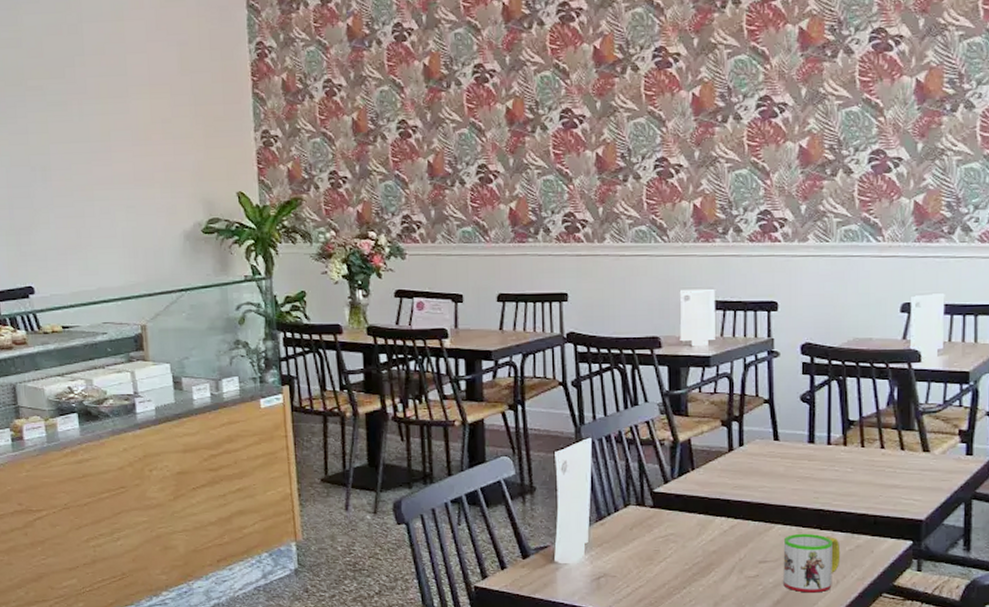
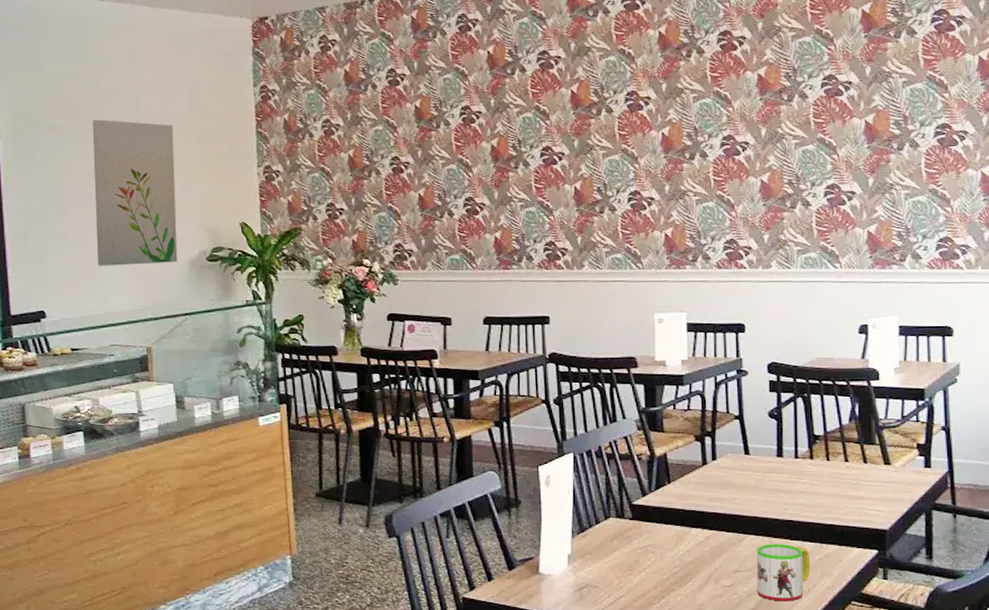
wall art: none [76,79,172,239] -> present [92,119,178,266]

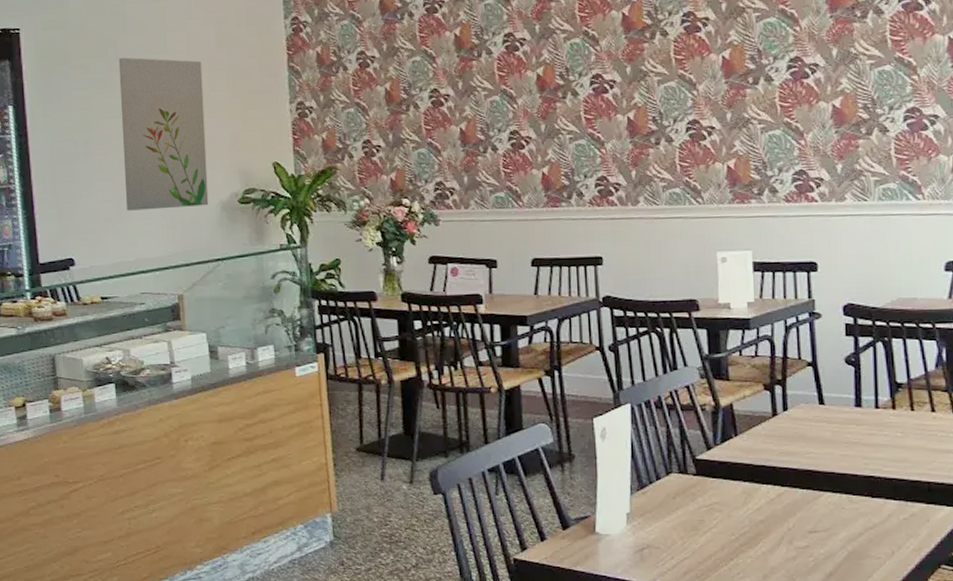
mug: present [756,543,811,601] -> none [833,501,895,565]

